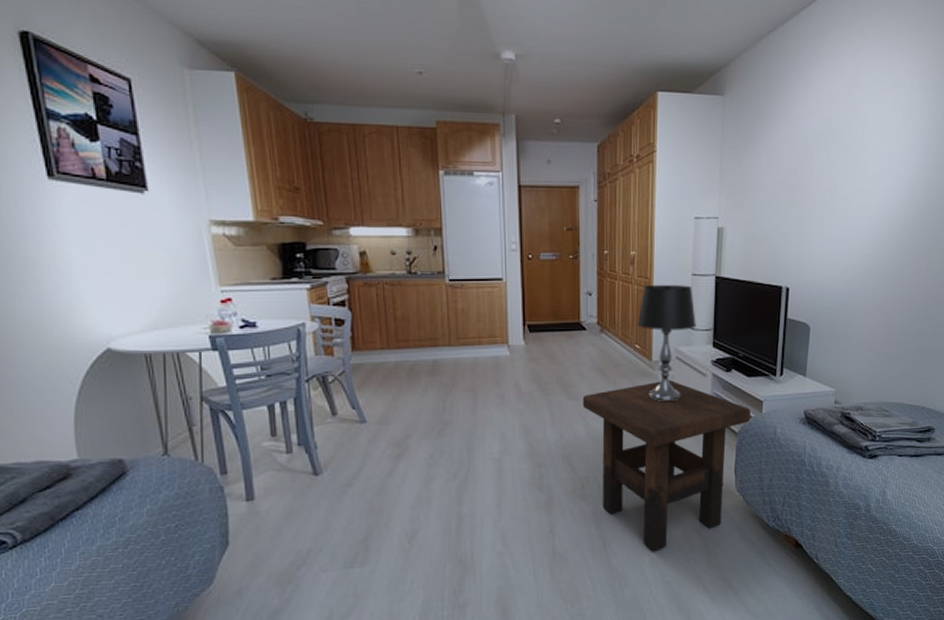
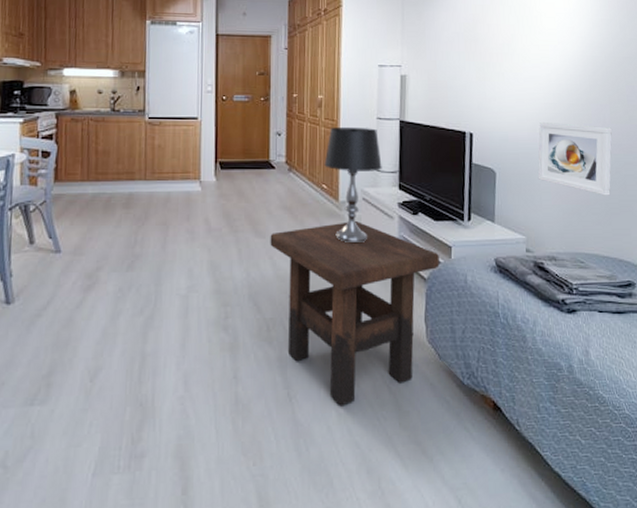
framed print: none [851,275,927,347] -> present [538,122,612,196]

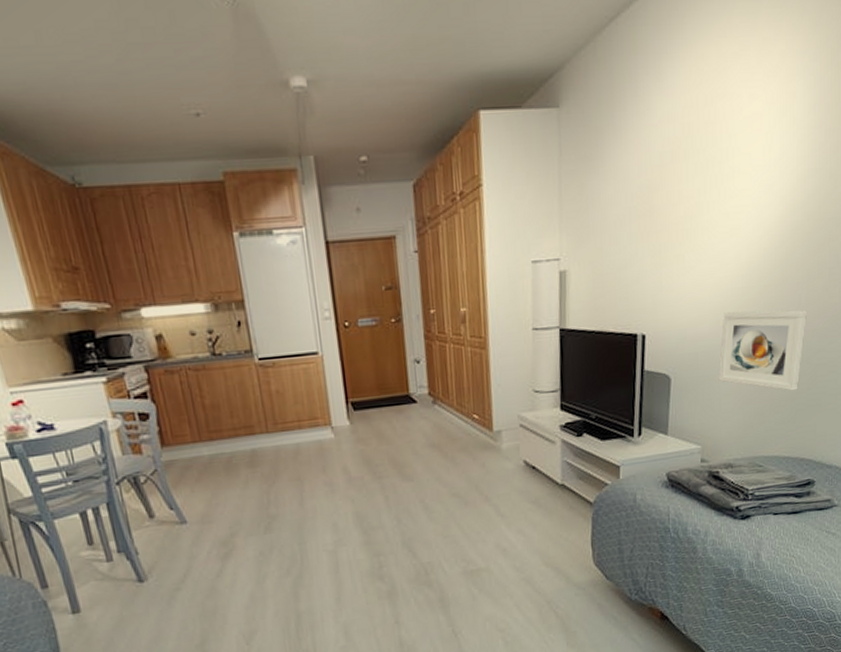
side table: present [270,220,440,407] -> none [418,450,607,635]
table lamp: present [324,127,382,244] -> none [473,342,541,476]

